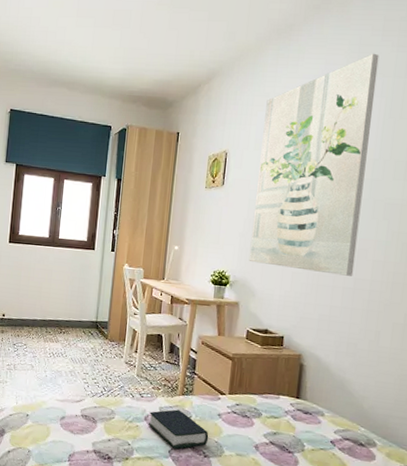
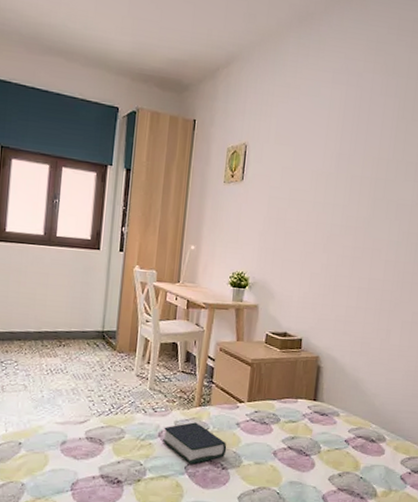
wall art: present [248,53,379,276] -> none [268,51,394,276]

